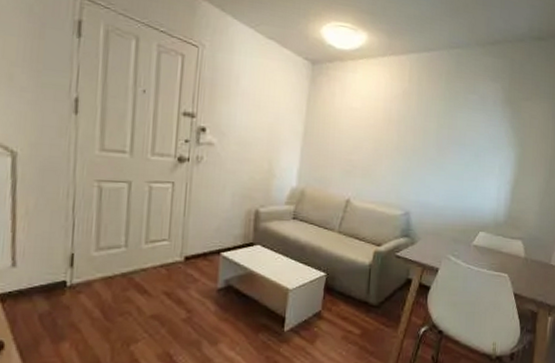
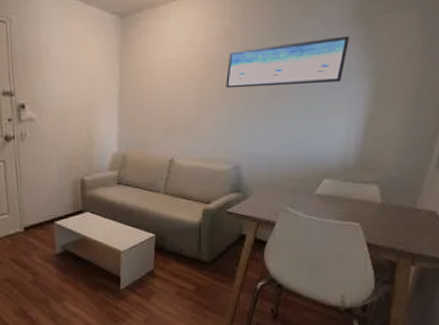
wall art: none [401,109,500,150] -> present [226,35,349,89]

